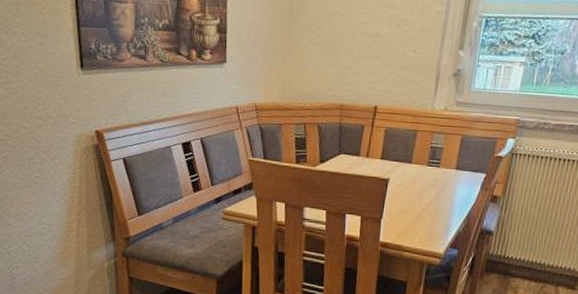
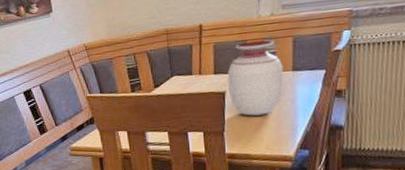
vase: none [392,132,448,209] -> present [227,40,284,116]

